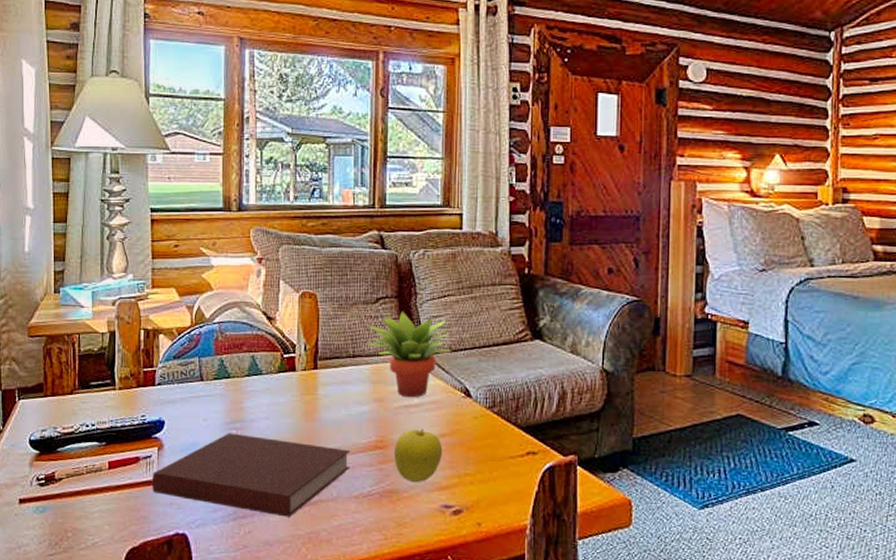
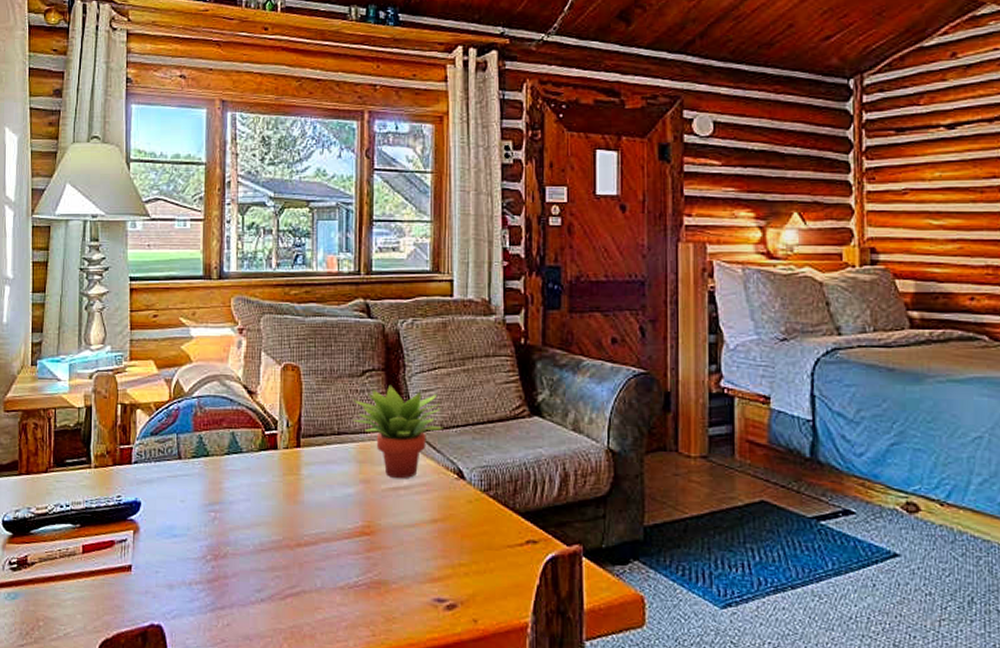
notebook: present [151,433,351,517] -> none [126,515,335,609]
fruit: present [394,428,443,483] -> none [383,513,435,574]

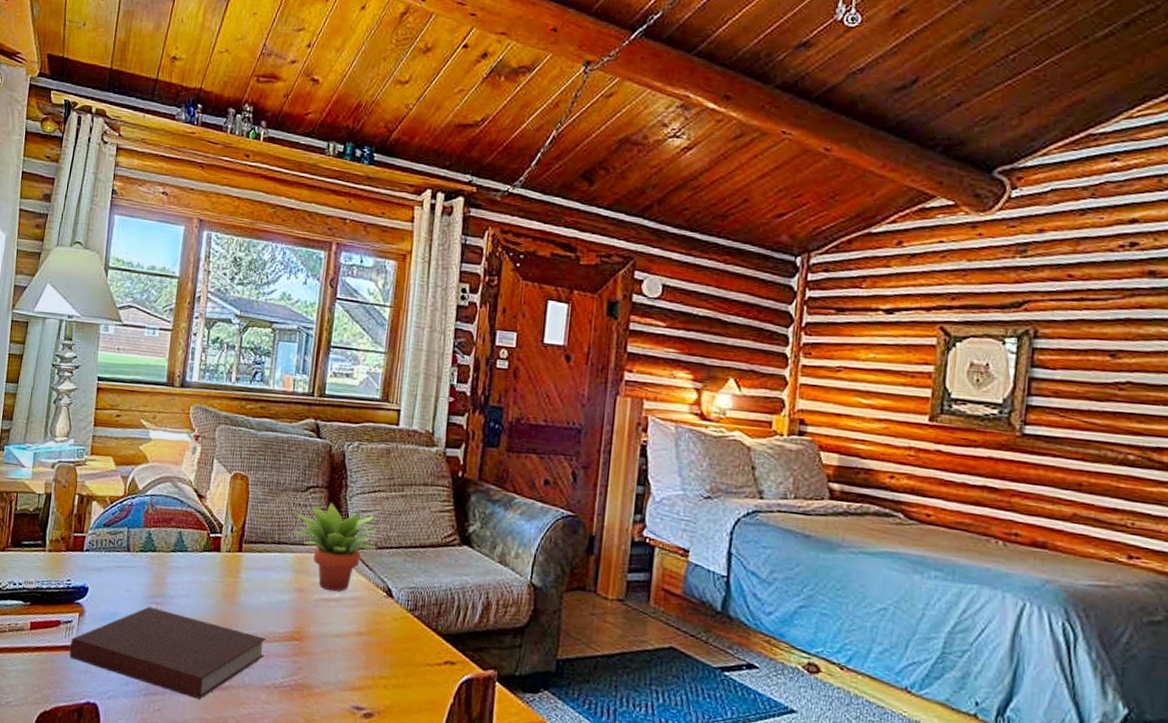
notebook: none [126,515,335,609] -> present [69,606,267,700]

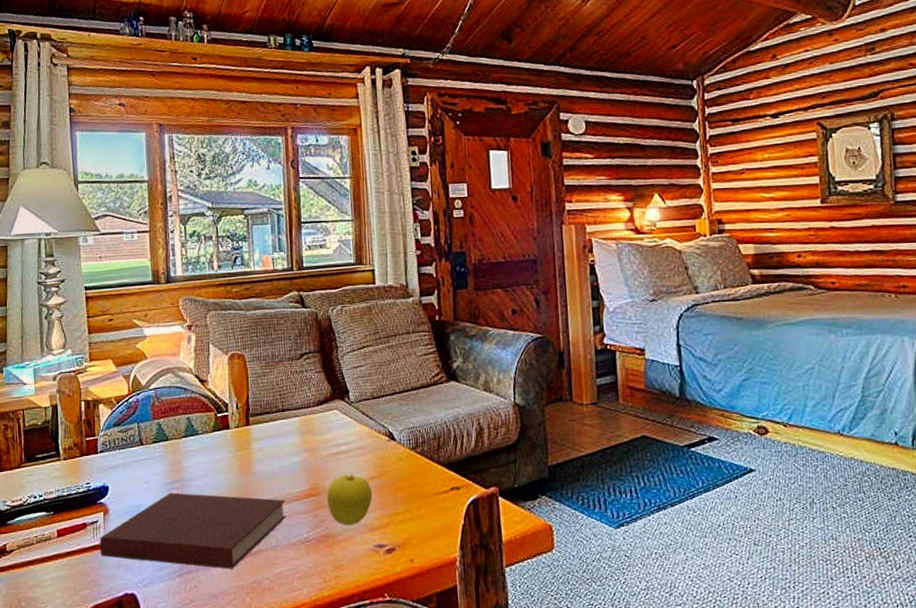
succulent plant: present [292,502,379,592] -> none [293,364,375,445]
fruit: none [309,623,359,680] -> present [327,473,373,526]

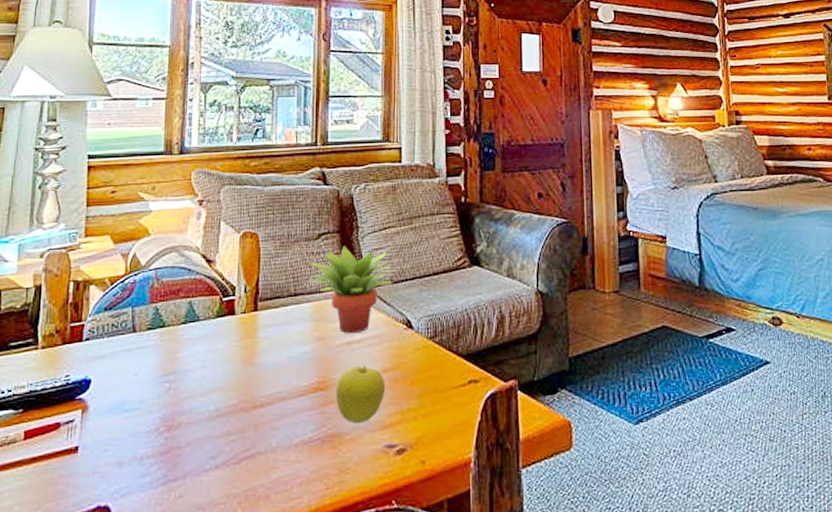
notebook: present [99,492,287,569] -> none [72,386,291,475]
succulent plant: none [293,364,375,445] -> present [307,245,395,334]

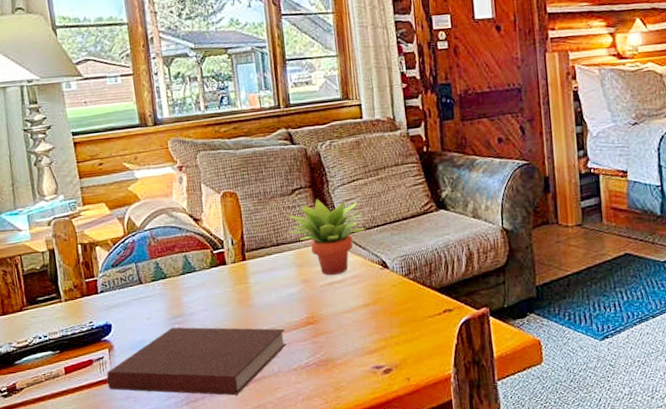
notebook: none [72,386,291,475] -> present [106,327,287,396]
fruit: present [336,365,386,424] -> none [324,301,369,350]

